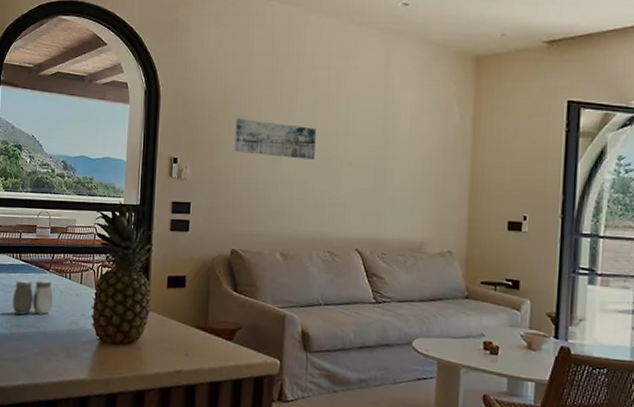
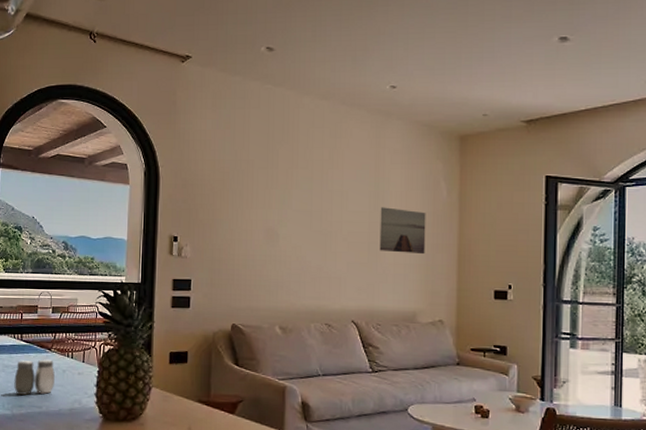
wall art: present [234,118,316,159] -> none [233,197,311,235]
wall art: none [386,131,437,182] -> present [379,207,426,255]

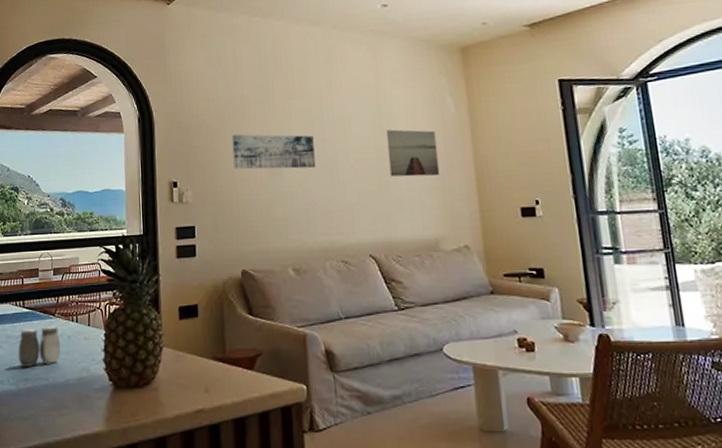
wall art: none [233,197,311,235] -> present [232,134,316,170]

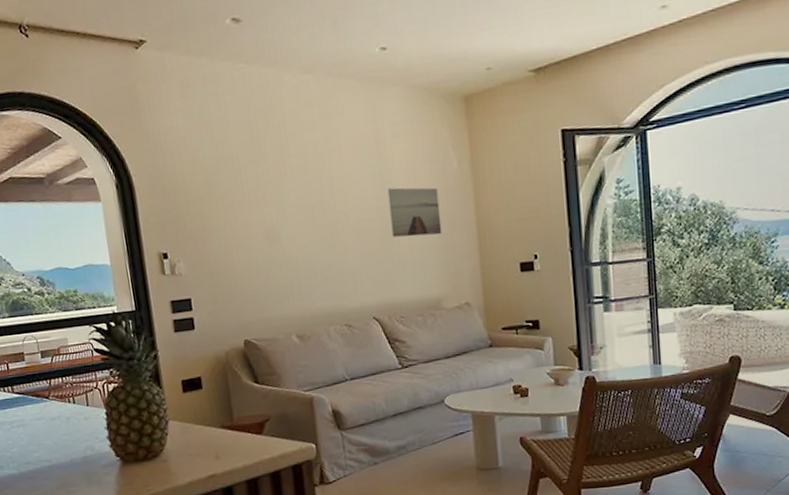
salt and pepper shaker: present [18,326,60,367] -> none [13,408,61,451]
wall art: present [232,134,316,170] -> none [223,197,315,237]

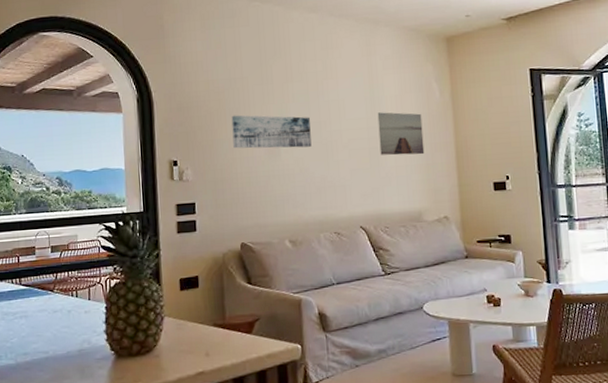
wall art: none [223,197,315,237] -> present [231,115,312,149]

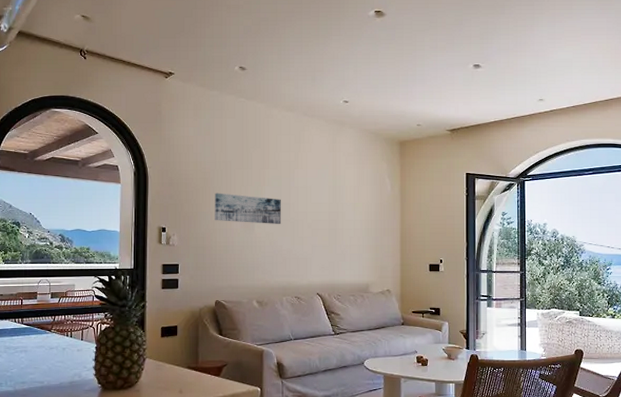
wall art: present [377,112,425,156] -> none [338,200,375,237]

